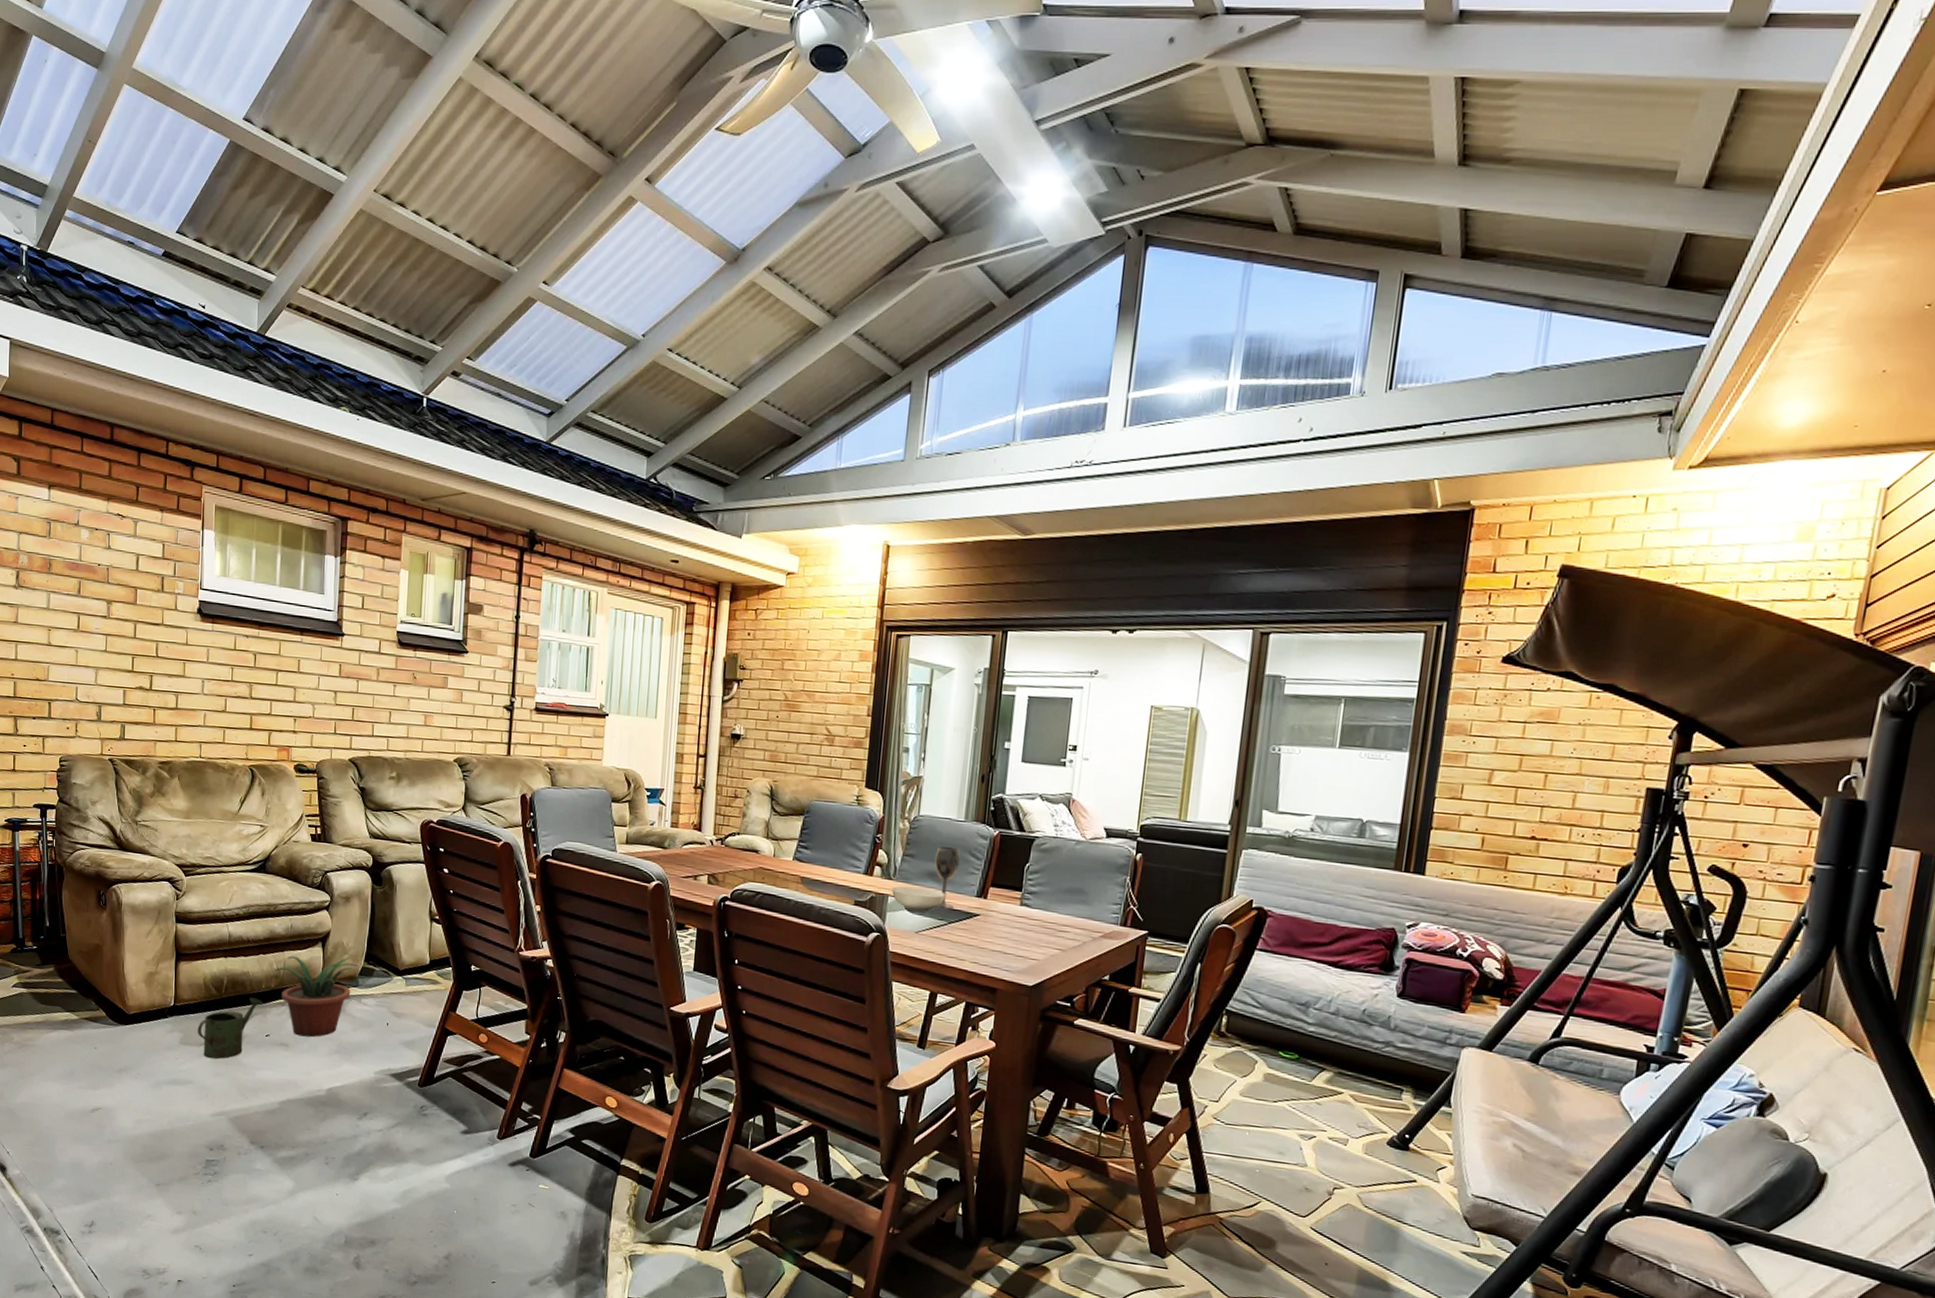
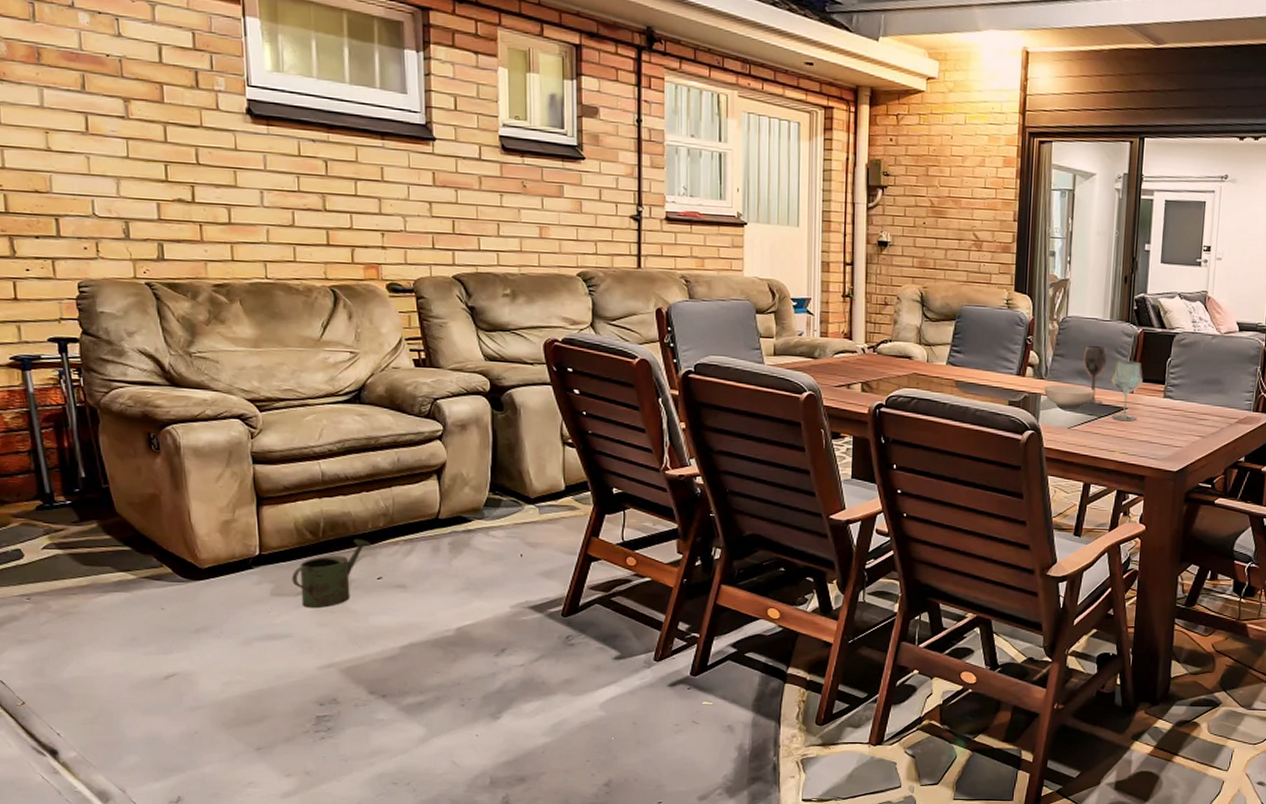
potted plant: present [275,956,358,1037] -> none [383,489,482,576]
wine glass: none [962,863,998,929] -> present [1111,360,1143,421]

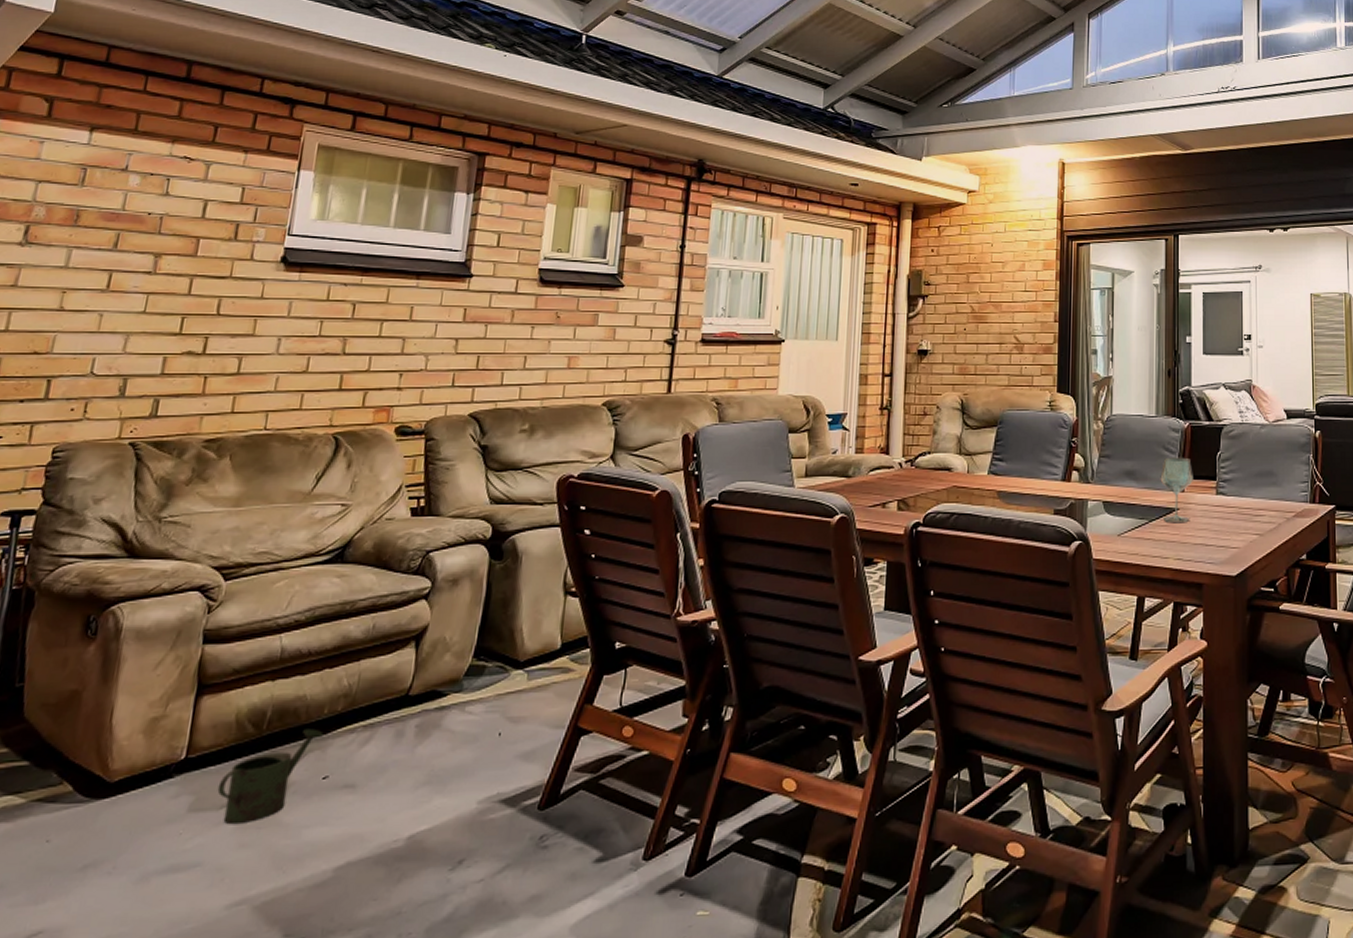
bowl: present [1044,384,1095,408] -> none [1091,488,1145,513]
wine glass: present [1083,345,1107,404] -> none [1131,443,1155,506]

